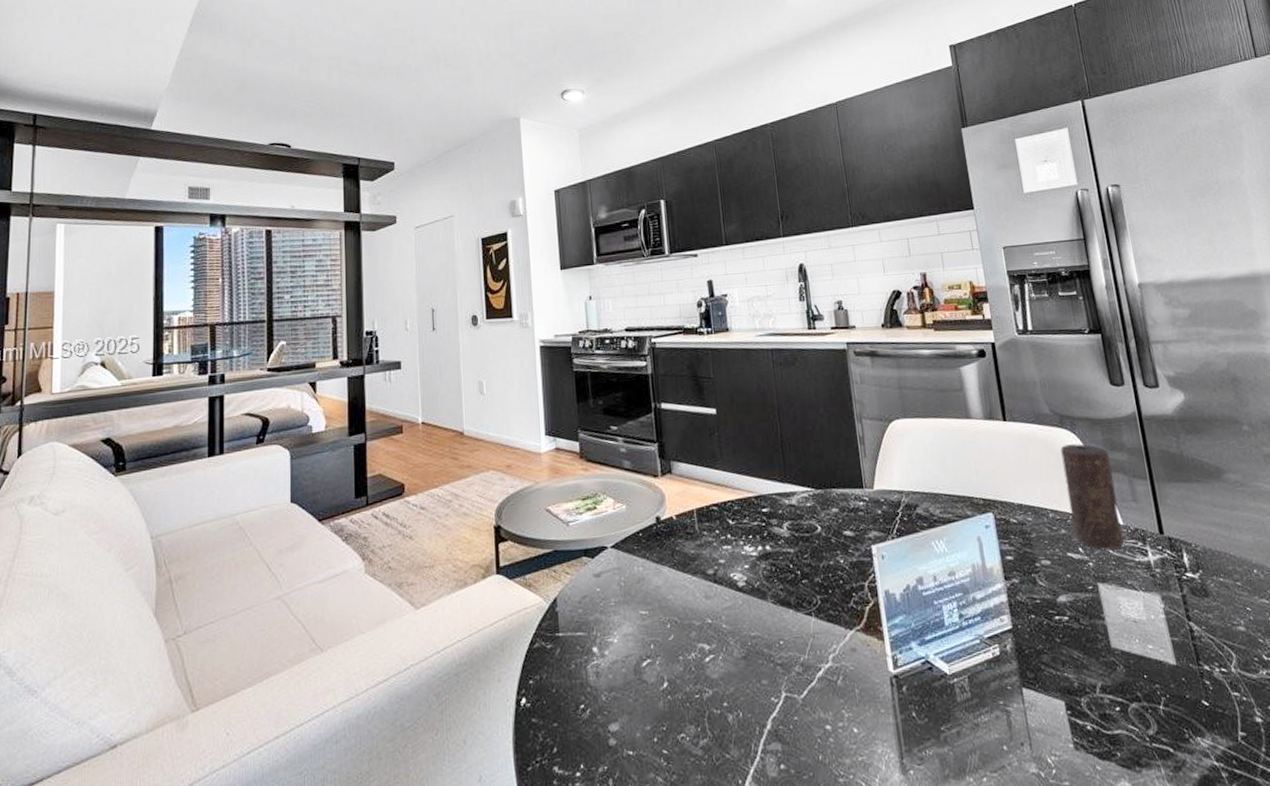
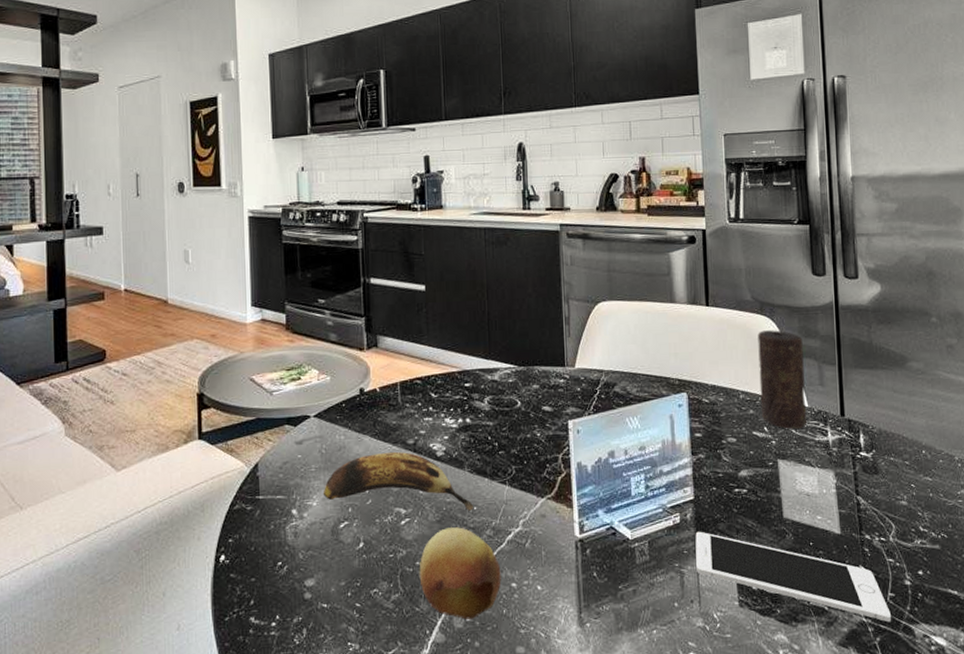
banana: none [623,583,781,646] -> present [323,451,474,511]
fruit: none [727,663,815,767] -> present [419,527,501,619]
cell phone: none [1017,664,1246,767] -> present [695,531,891,623]

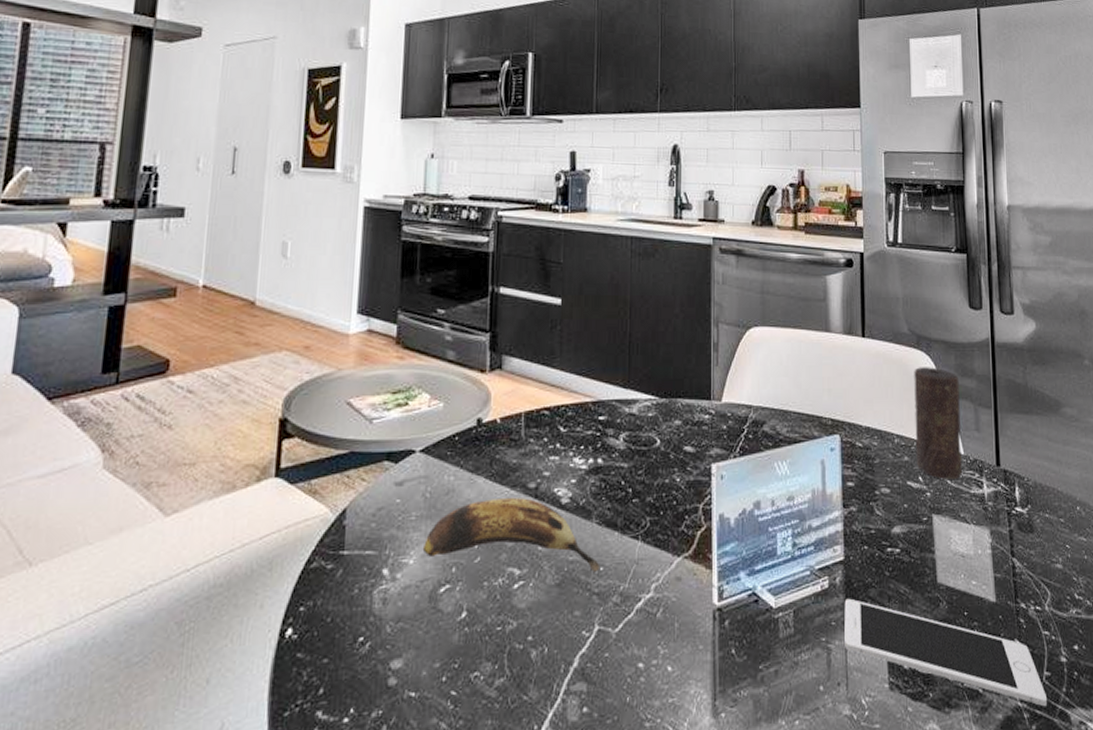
fruit: present [419,527,501,619] -> none [530,592,627,710]

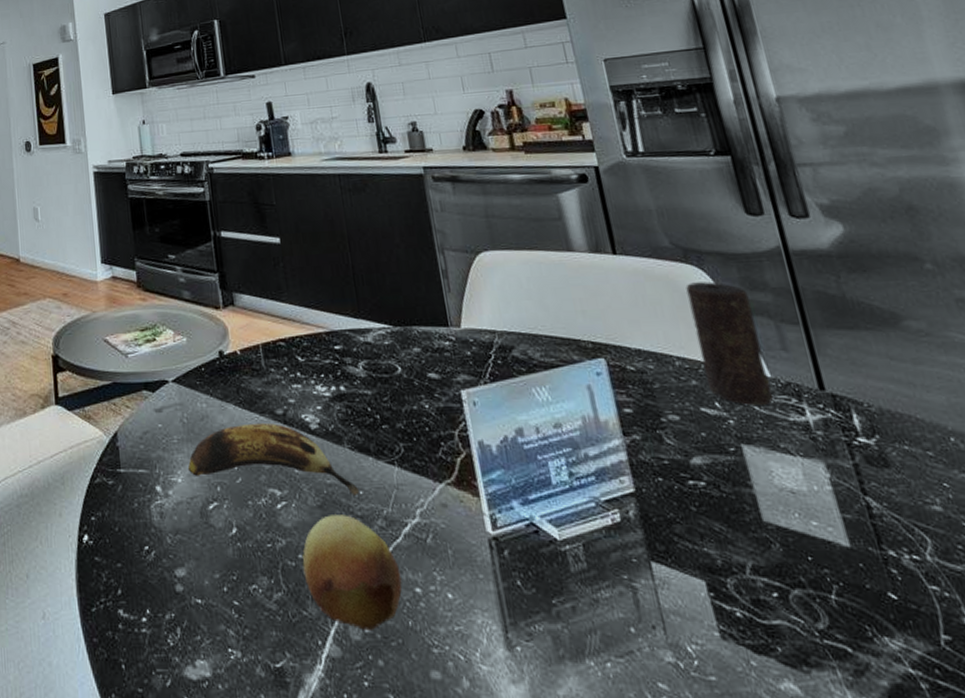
fruit: none [530,592,627,710] -> present [302,515,402,630]
cell phone: present [844,598,1047,707] -> none [644,534,954,678]

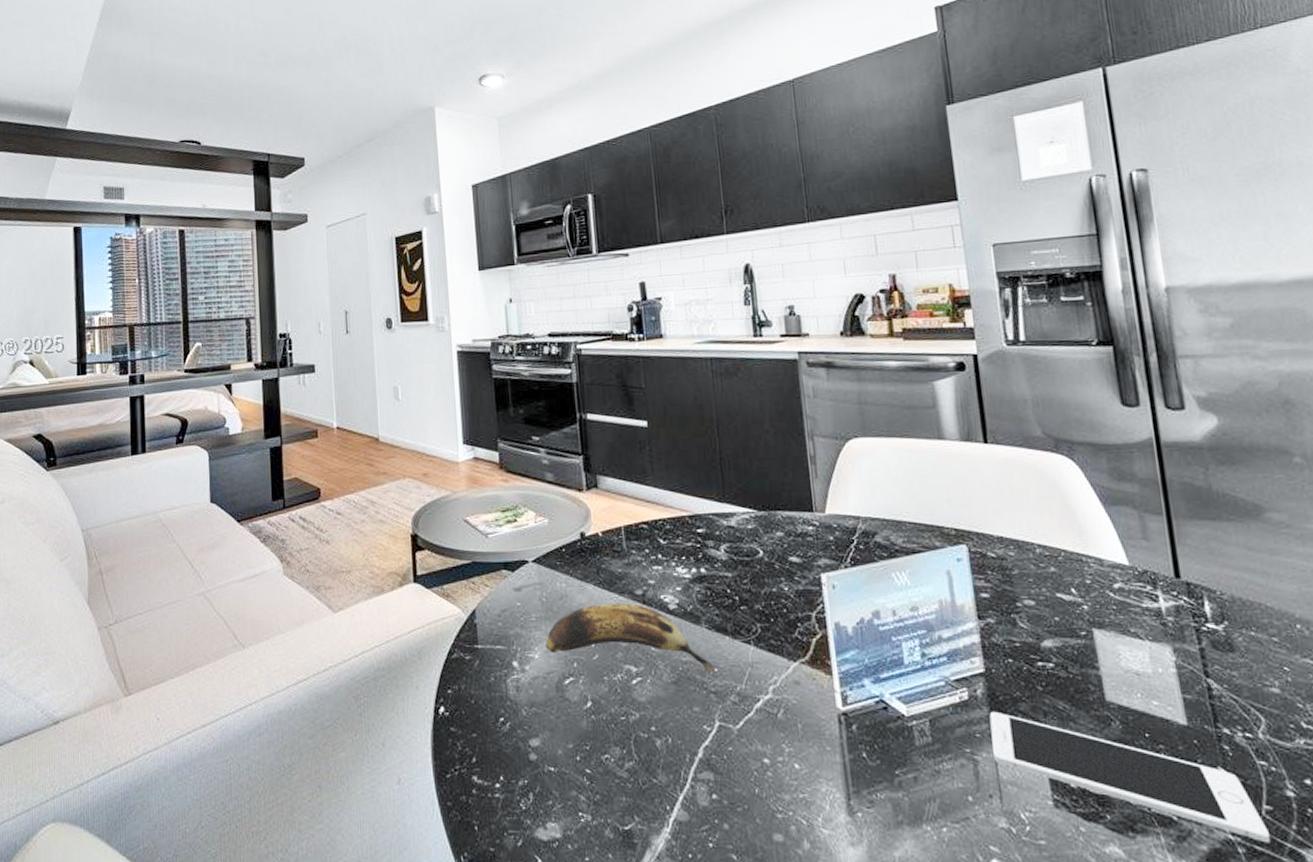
fruit: present [302,515,402,630] -> none [655,690,751,797]
cell phone: none [644,534,954,678] -> present [989,711,1270,843]
candle: present [685,281,773,405] -> none [1054,471,1128,592]

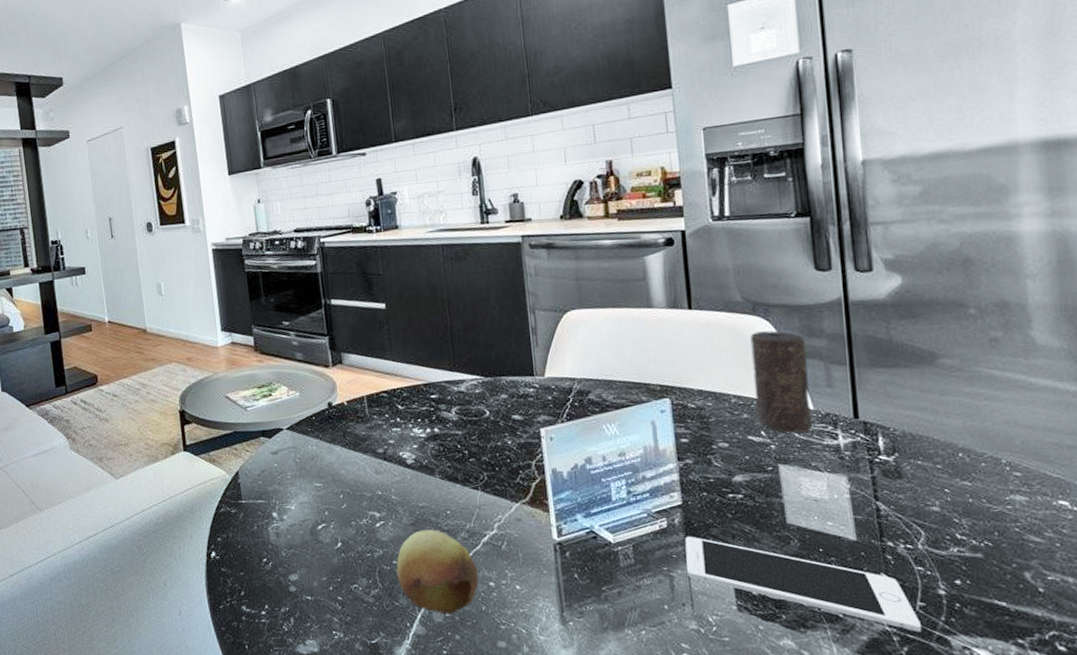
banana: present [545,602,715,672] -> none [300,460,448,515]
fruit: none [655,690,751,797] -> present [396,529,479,614]
candle: none [1054,471,1128,592] -> present [750,330,812,433]

